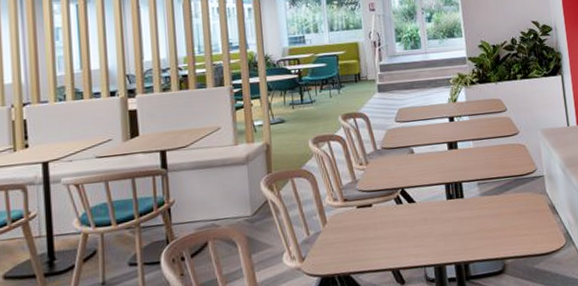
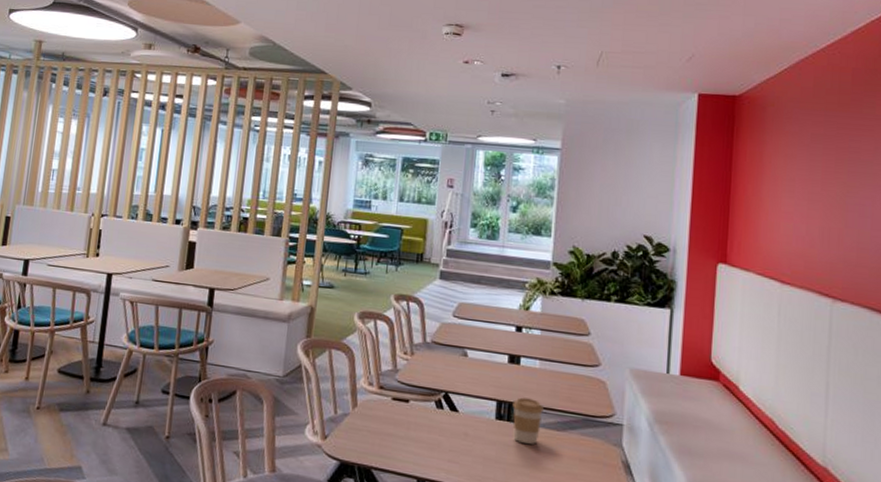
coffee cup: none [458,174,484,213] -> present [512,397,544,444]

